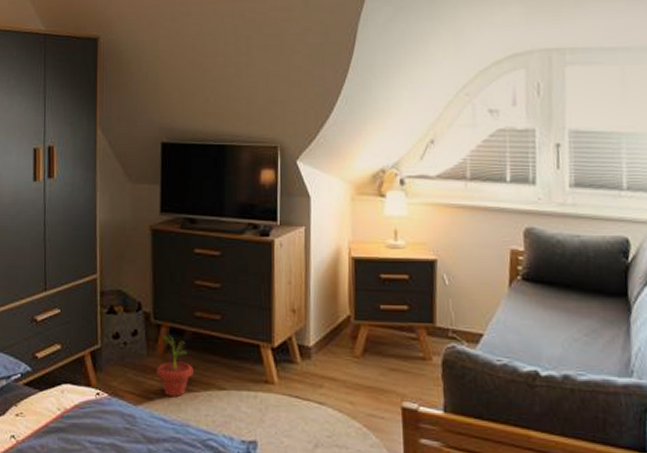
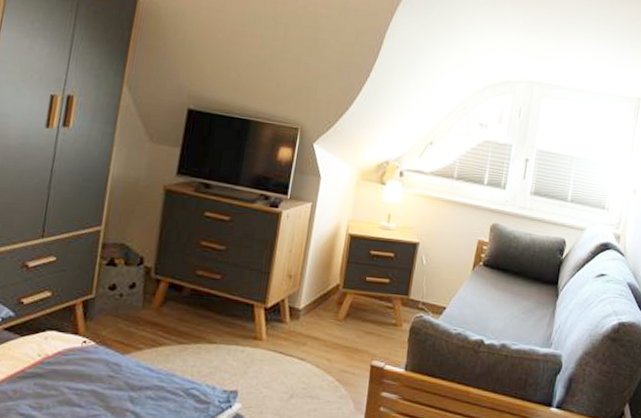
potted plant: present [157,334,194,396] -> none [149,289,187,348]

